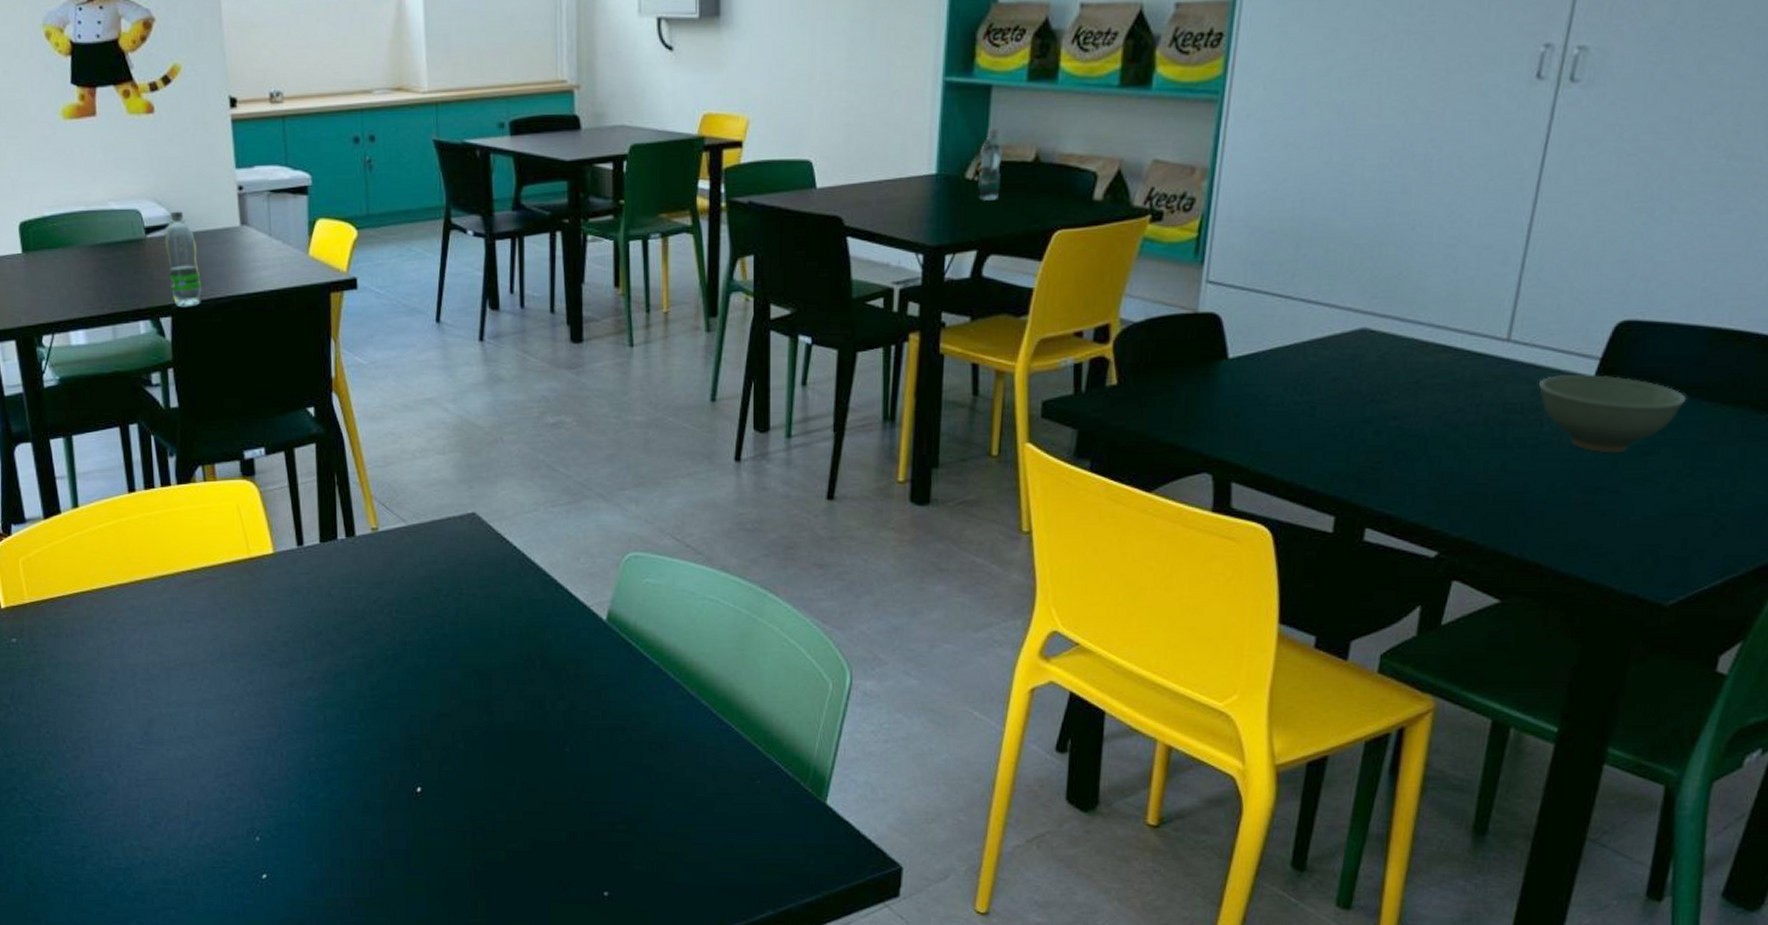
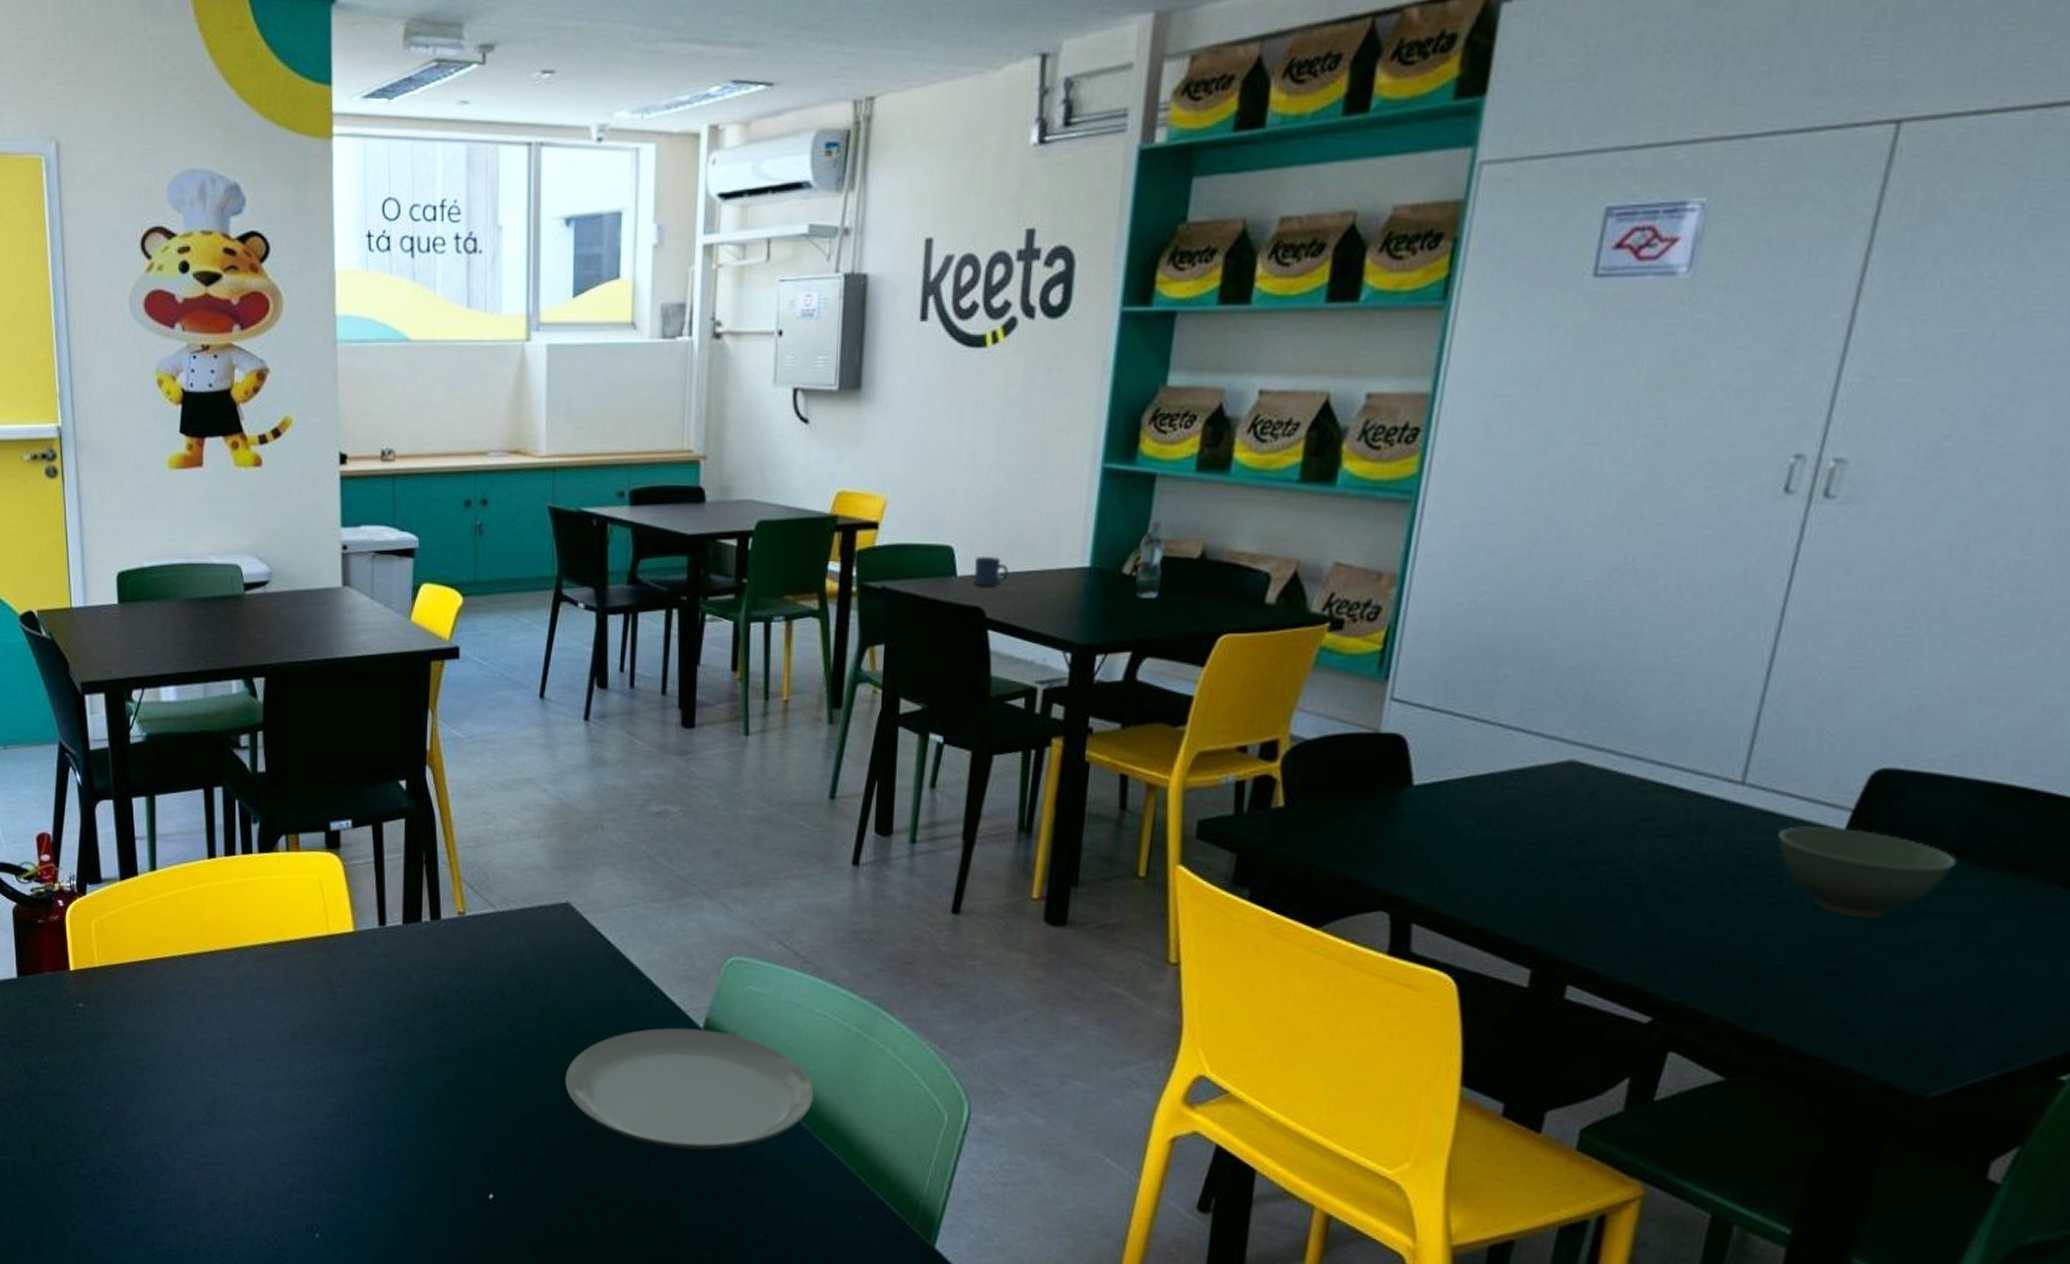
bottle: present [164,211,202,308] -> none [263,568,298,669]
plate: none [481,621,710,734] -> present [565,1027,814,1151]
mug: none [833,169,863,200] -> present [974,557,1009,590]

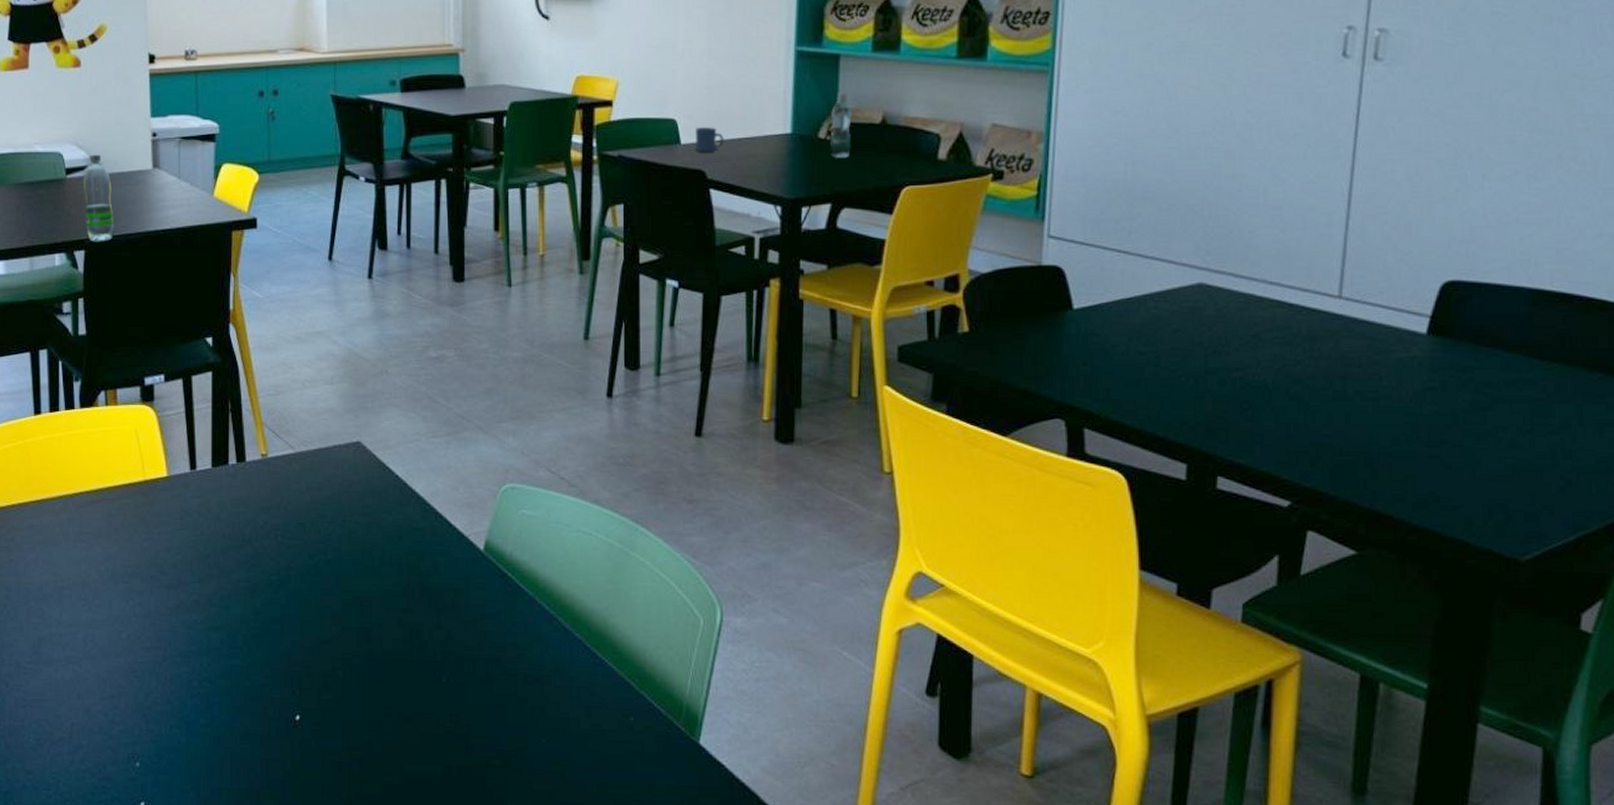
bottle: none [263,568,298,669] -> present [82,154,114,242]
plate: present [565,1027,814,1151] -> none [362,551,584,665]
bowl: present [1777,825,1957,919] -> none [1373,330,1518,408]

